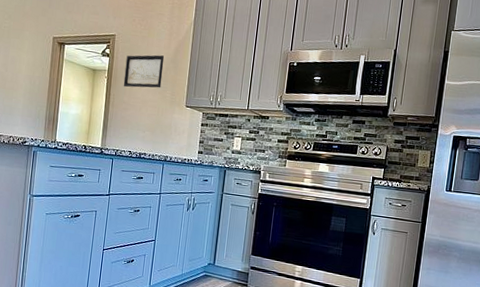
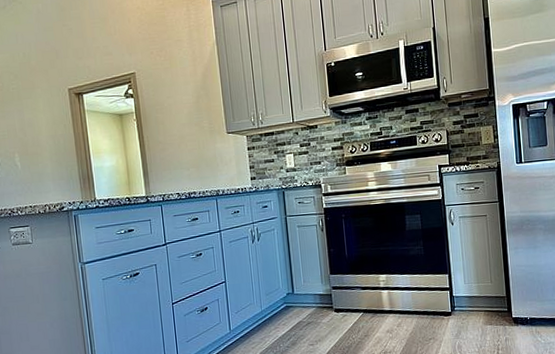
wall art: present [123,55,165,88] -> none [152,84,196,127]

